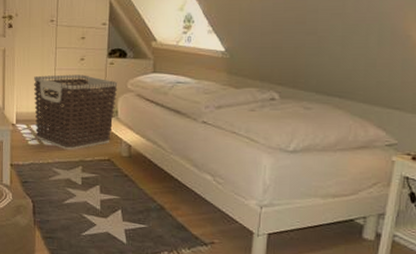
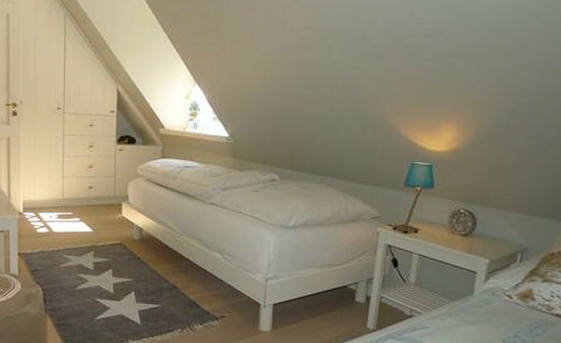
clothes hamper: present [33,74,118,150] -> none [40,161,128,236]

